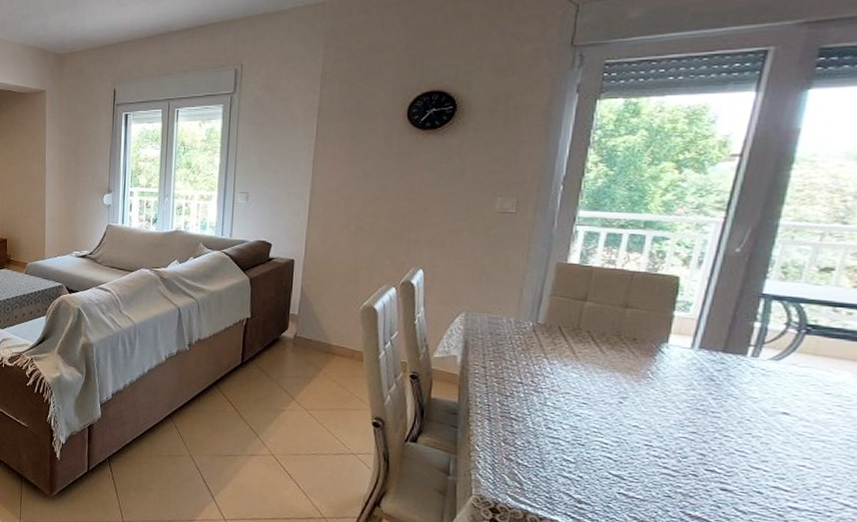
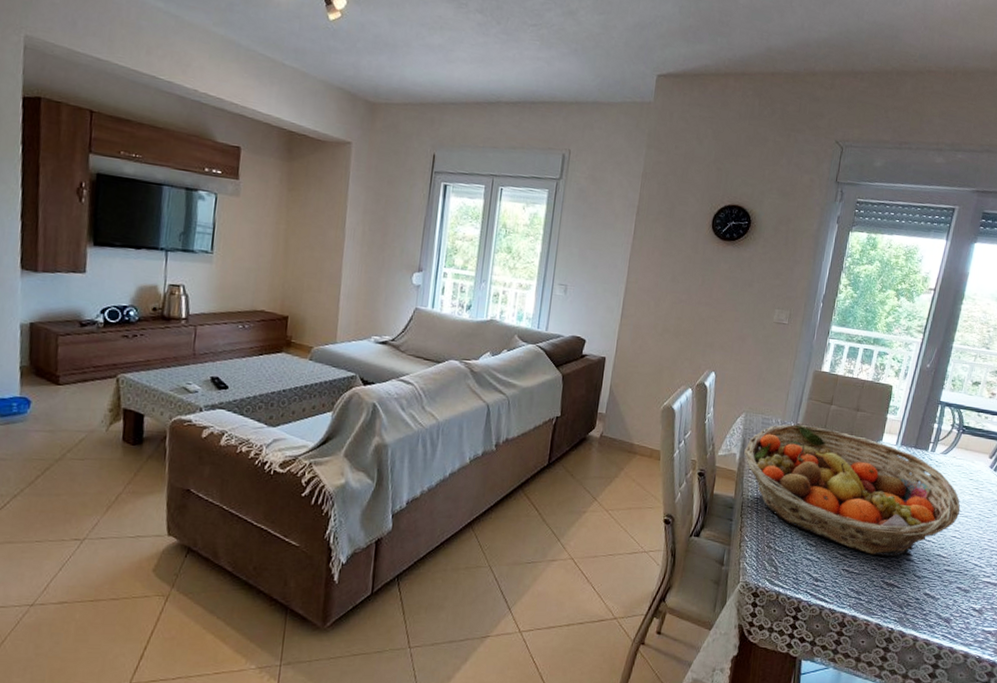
fruit basket: none [467,323,811,484] -> present [744,424,961,557]

